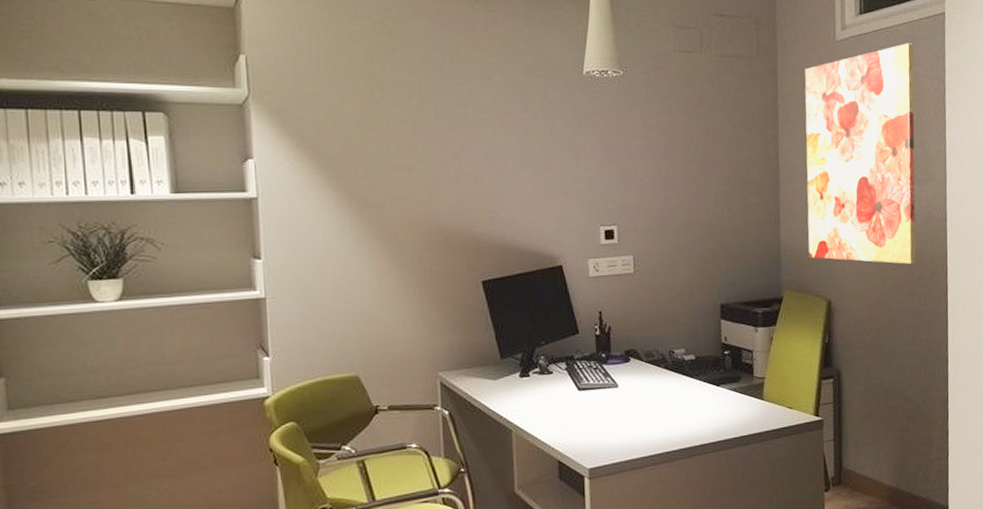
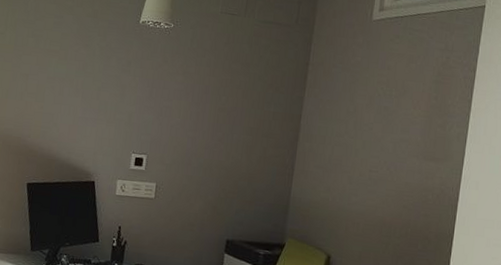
wall art: present [805,43,916,264] -> none [315,30,448,236]

